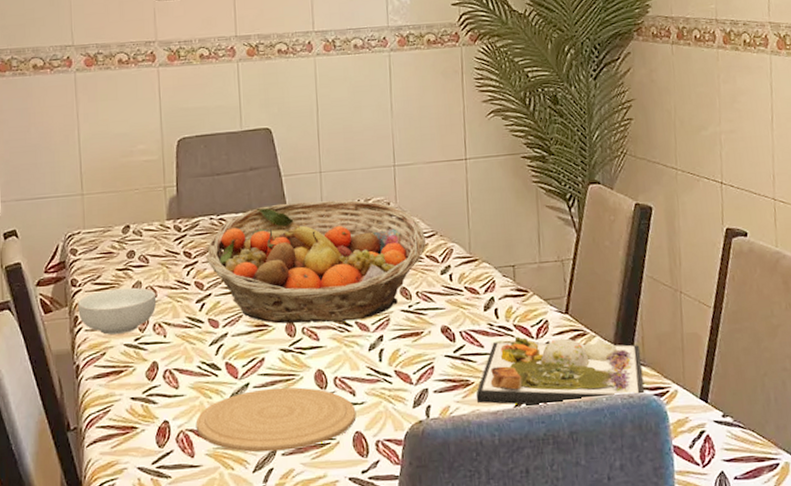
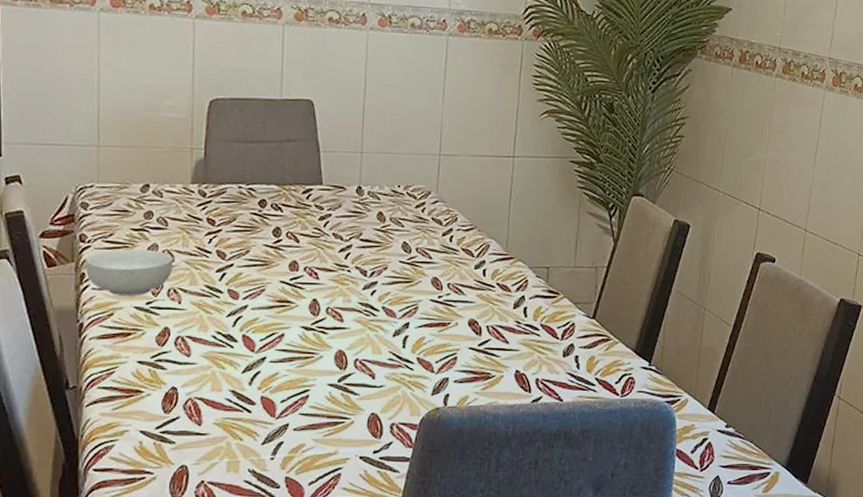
plate: present [195,387,356,453] -> none [205,364,374,426]
fruit basket: present [206,200,426,324] -> none [231,180,463,306]
dinner plate: present [476,336,644,406] -> none [495,336,659,403]

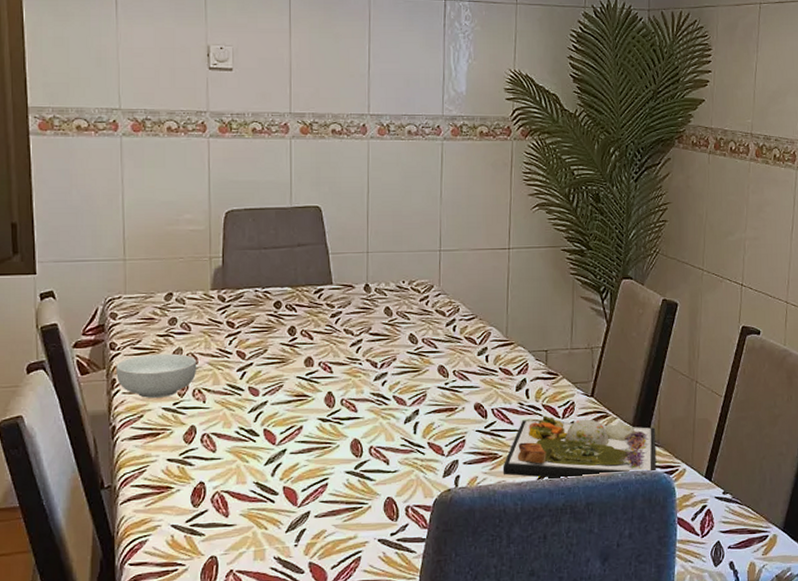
dinner plate: none [495,336,659,403] -> present [502,415,656,479]

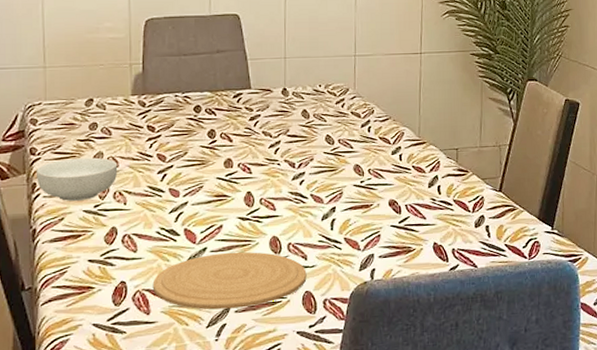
plate: none [231,454,389,514] -> present [152,251,307,310]
dinner plate: present [502,415,656,479] -> none [416,210,561,270]

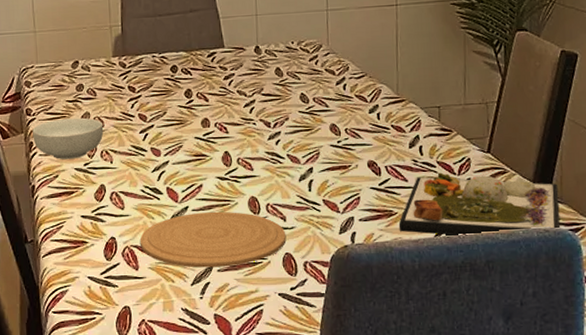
dinner plate: none [416,210,561,270] -> present [398,172,559,236]

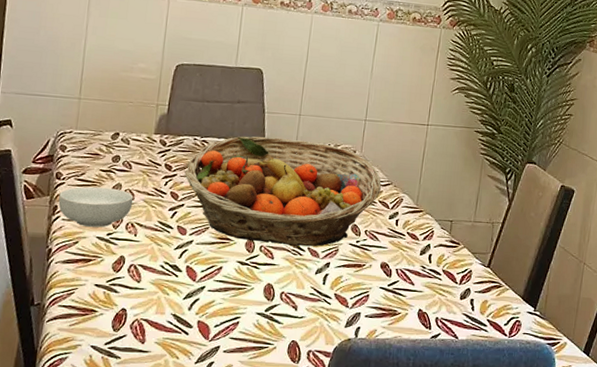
plate: present [139,211,287,268] -> none [150,293,295,349]
fruit basket: none [149,42,355,155] -> present [184,136,381,247]
dinner plate: present [398,172,559,236] -> none [400,280,543,341]

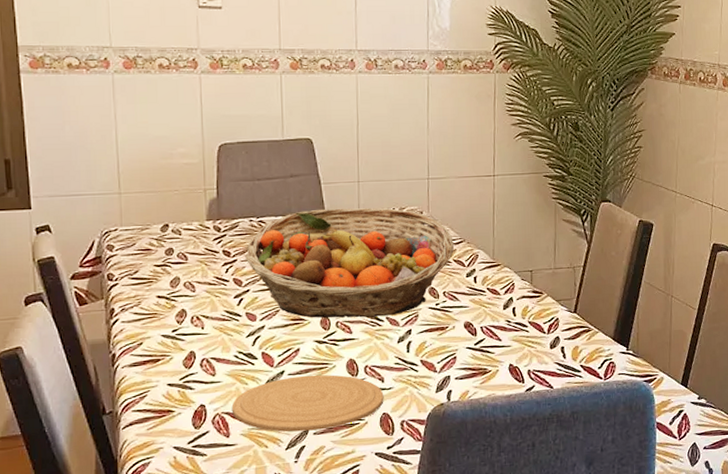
cereal bowl: present [58,186,134,228] -> none [114,282,195,326]
plate: none [150,293,295,349] -> present [231,374,384,432]

